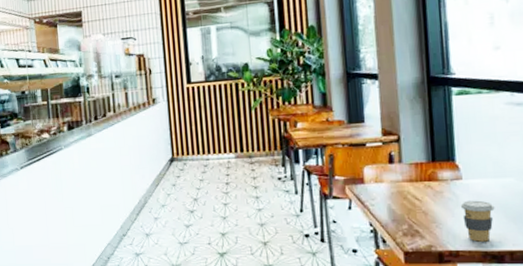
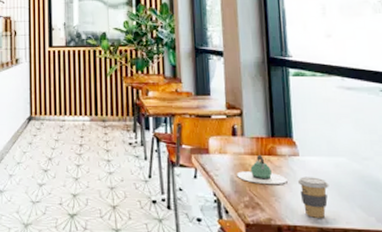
teapot: none [395,180,449,211] -> present [237,154,287,184]

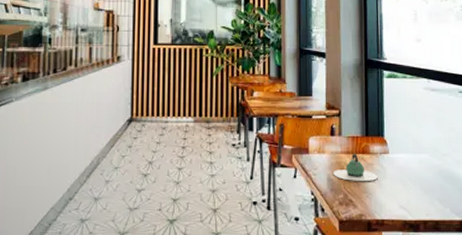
coffee cup: present [297,176,329,218] -> none [386,173,413,212]

